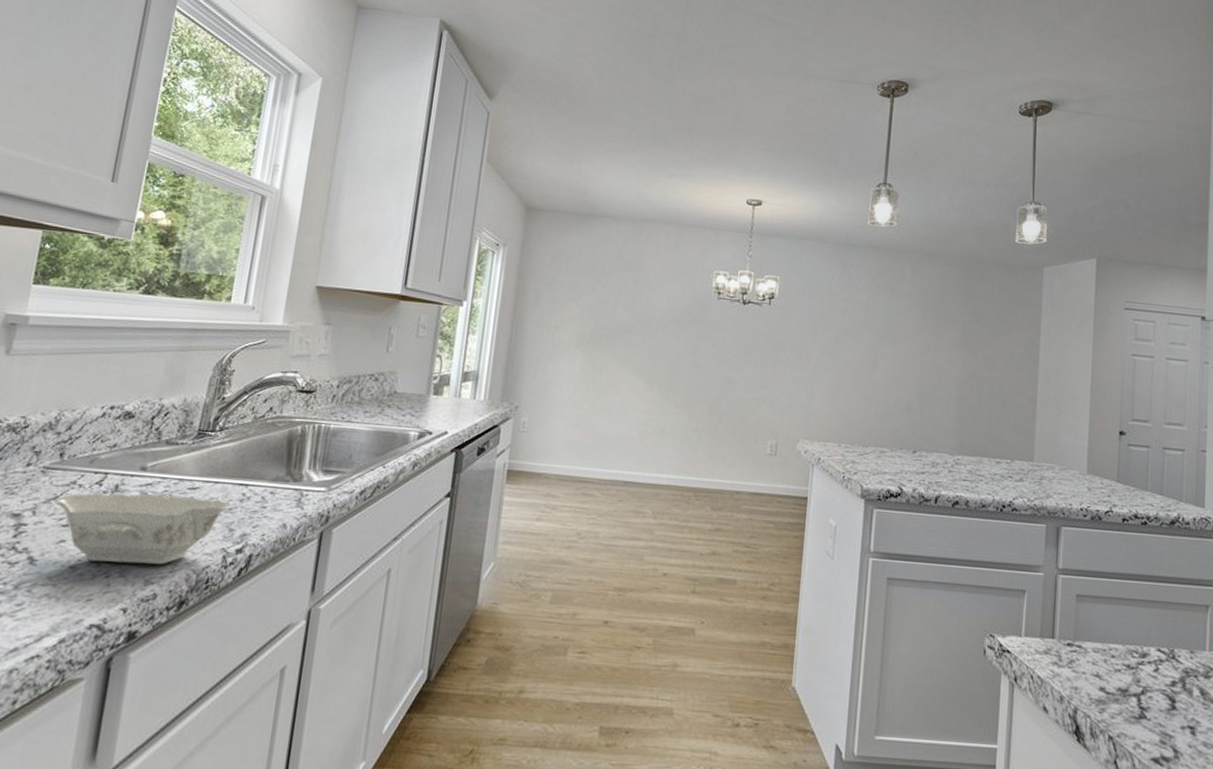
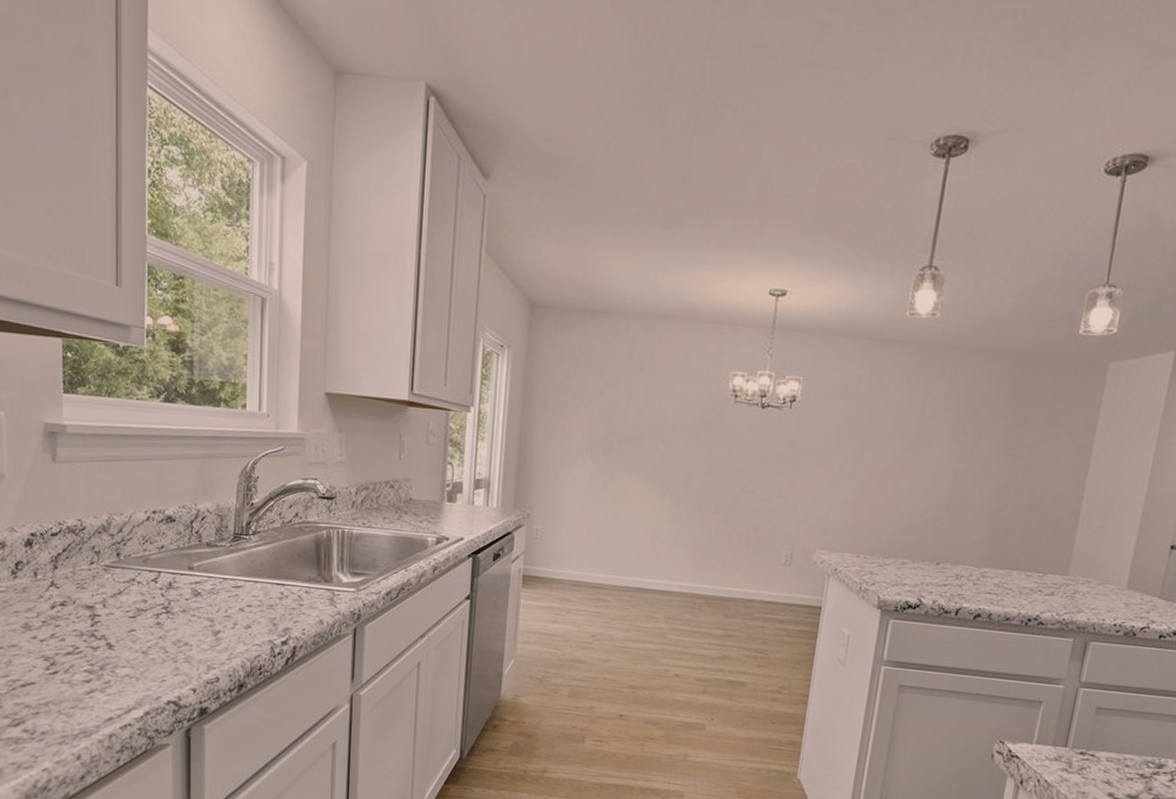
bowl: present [54,492,231,565] -> none [120,588,272,653]

